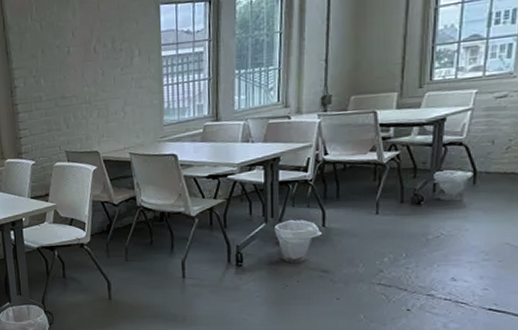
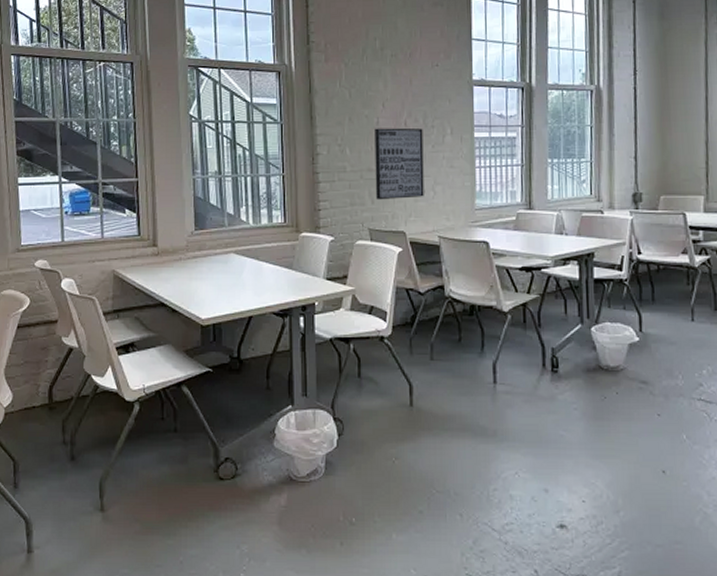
wall art: none [66,53,115,125] -> present [375,128,424,200]

